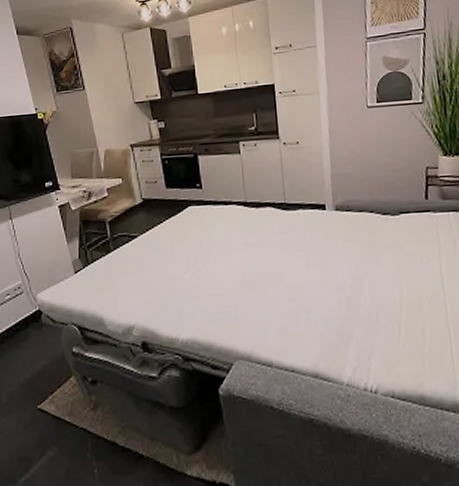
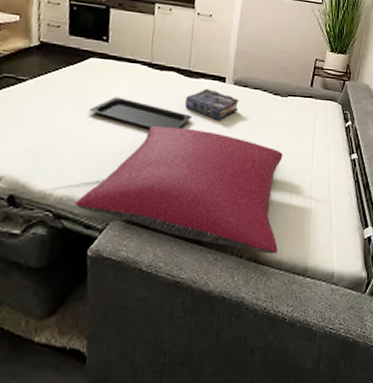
serving tray: none [196,240,296,268] -> present [89,96,192,129]
pillow: none [199,262,418,389] -> present [75,126,283,254]
book: none [287,219,346,251] -> present [185,88,239,121]

